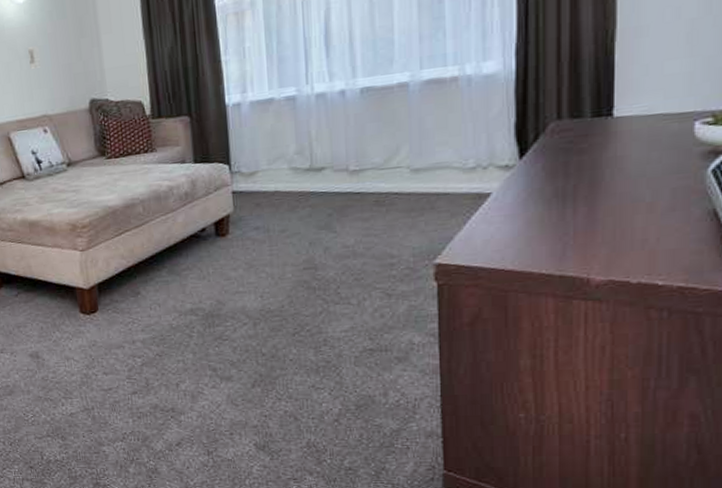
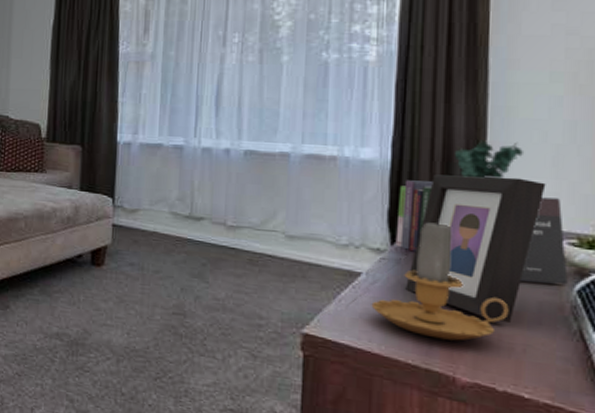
candle: none [502,122,642,245] -> present [371,218,509,341]
books: none [524,77,702,171] -> present [395,180,568,285]
picture frame: none [536,63,680,215] -> present [405,174,546,322]
vase: none [583,26,655,74] -> present [455,137,523,179]

